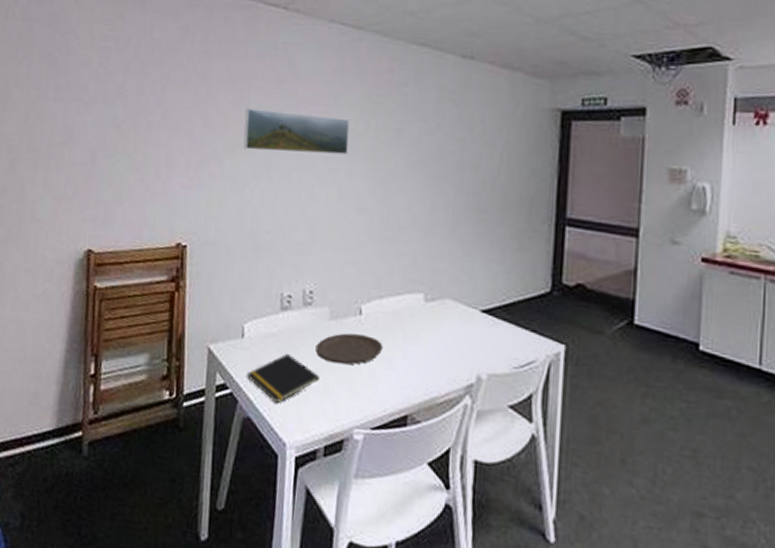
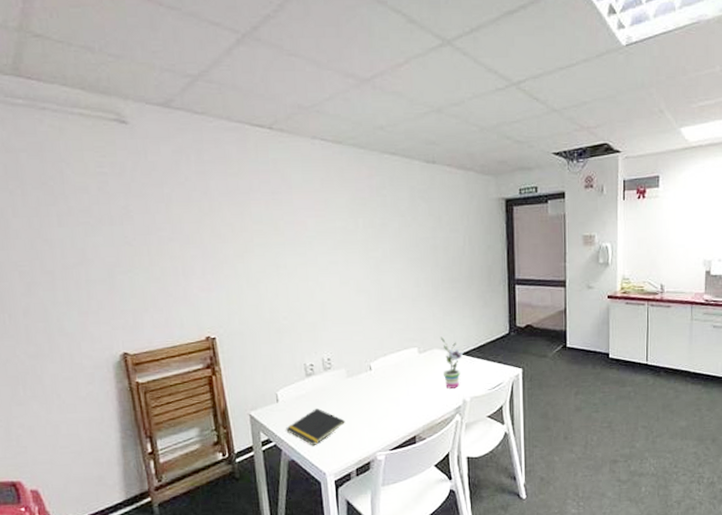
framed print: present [243,108,350,155] -> none [248,217,343,253]
plate: present [315,333,383,365] -> none [339,385,391,409]
potted plant: none [453,283,485,358] -> present [440,336,464,389]

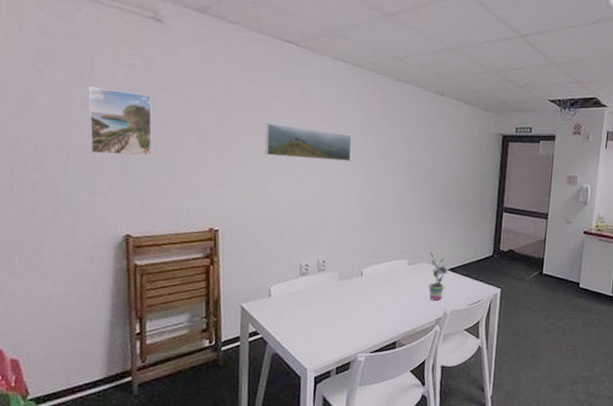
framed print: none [62,202,137,272] -> present [88,86,153,157]
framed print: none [248,217,343,253] -> present [264,123,352,161]
notepad: present [286,408,345,446] -> none [274,307,332,342]

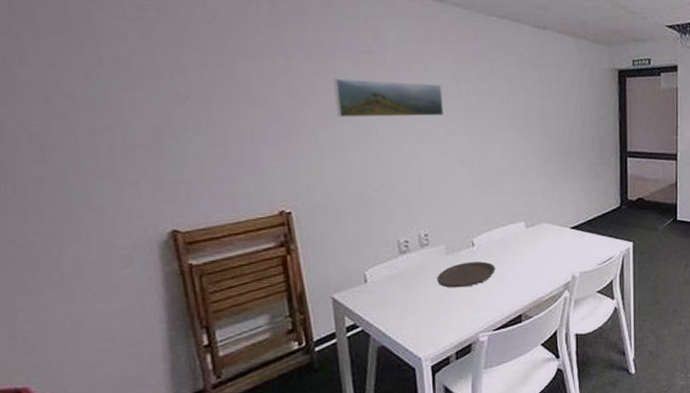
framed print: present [88,86,153,157] -> none [90,50,191,135]
plate: none [328,289,378,311] -> present [437,261,495,288]
potted plant: present [428,252,450,301] -> none [549,210,574,264]

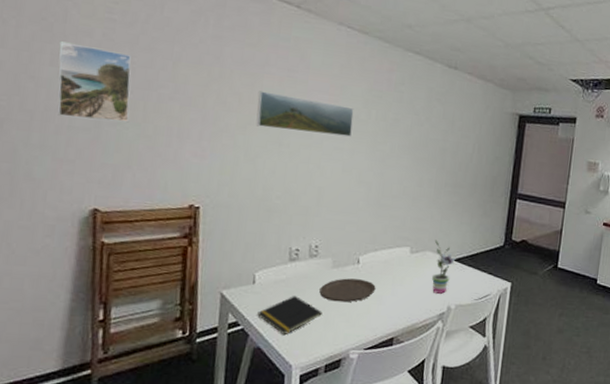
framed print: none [90,50,191,135] -> present [57,41,132,123]
notepad: none [375,288,444,330] -> present [257,296,322,336]
potted plant: none [549,210,574,264] -> present [431,239,456,294]

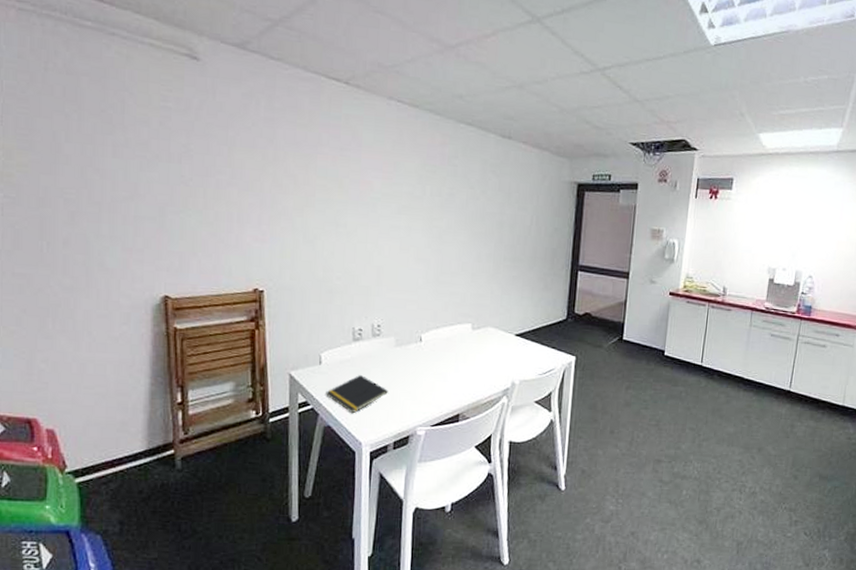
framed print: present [57,41,132,123] -> none [119,132,191,210]
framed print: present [256,91,354,137] -> none [312,171,409,214]
plate: present [319,278,376,302] -> none [384,356,439,380]
potted plant: present [431,239,456,294] -> none [494,315,518,369]

